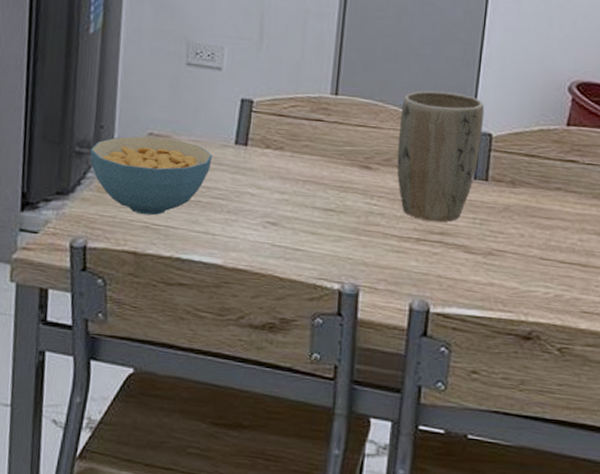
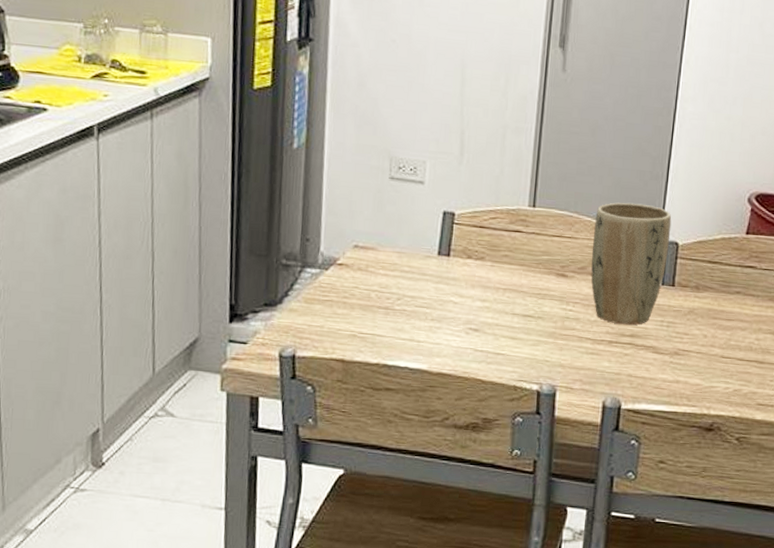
cereal bowl: present [90,136,213,216] -> none [296,248,417,325]

